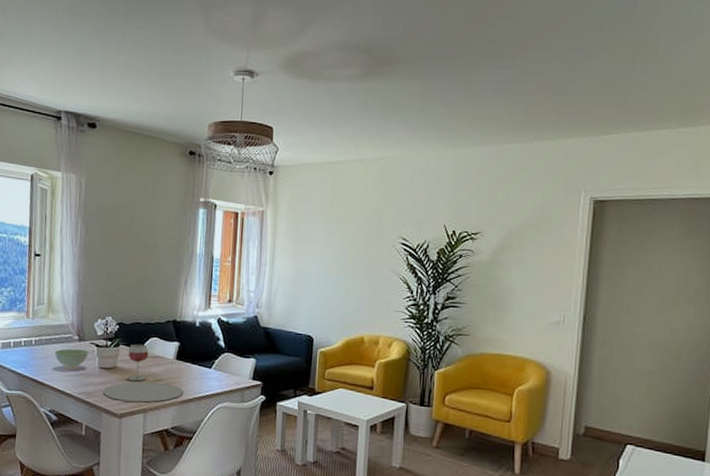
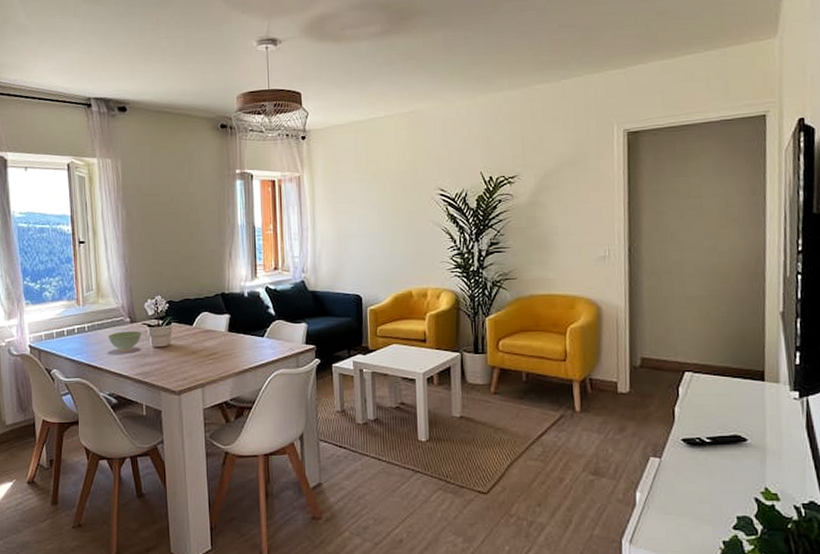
placemat: present [103,382,183,403] -> none [159,356,238,379]
wineglass: present [128,343,149,382] -> none [180,320,201,357]

